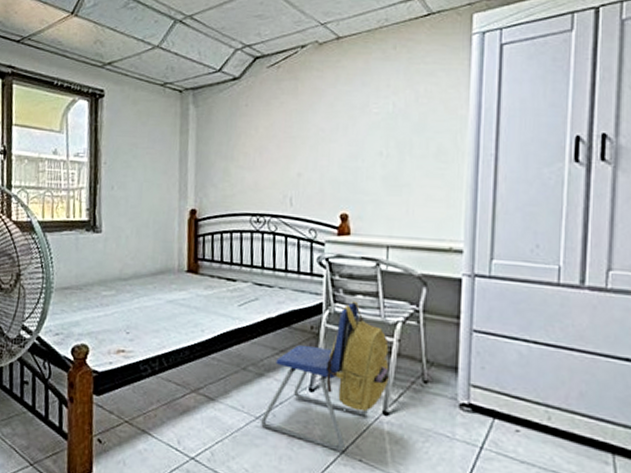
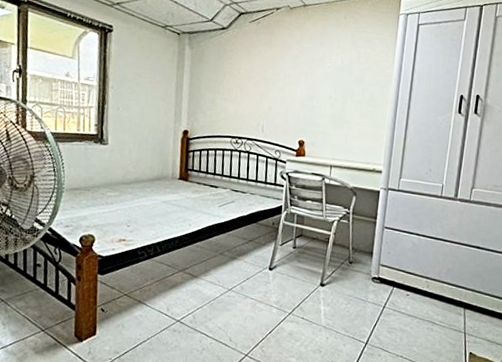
backpack: present [261,301,389,451] -> none [232,205,328,312]

